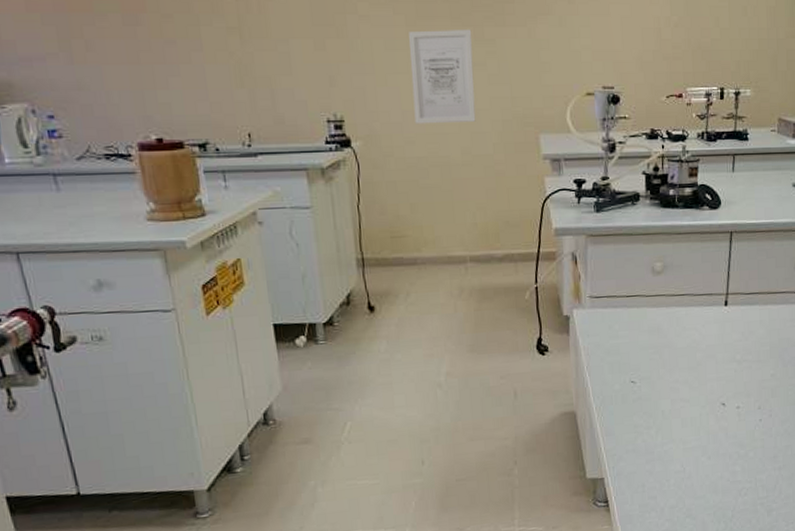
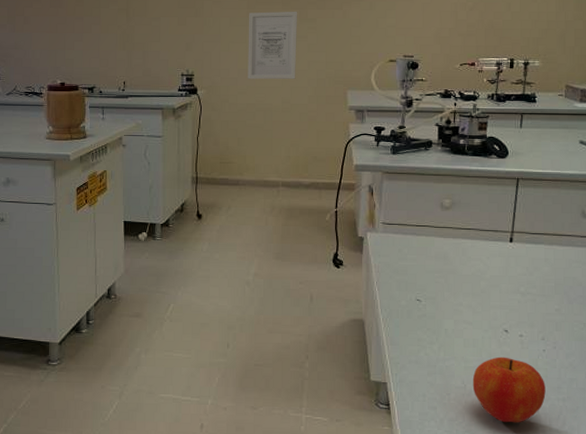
apple: none [691,432,763,502] -> present [472,356,546,423]

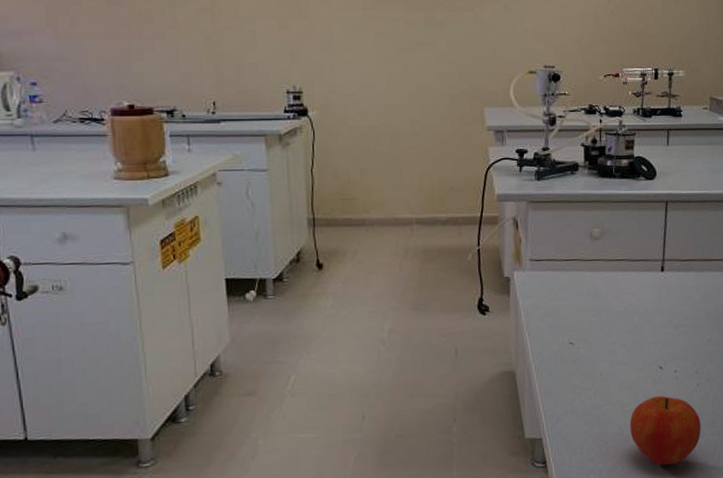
wall art: present [248,11,298,80] -> none [365,12,425,97]

